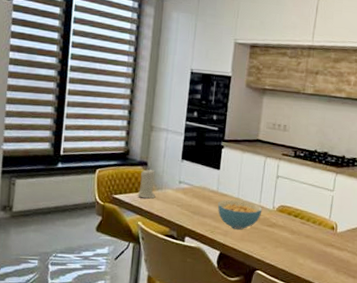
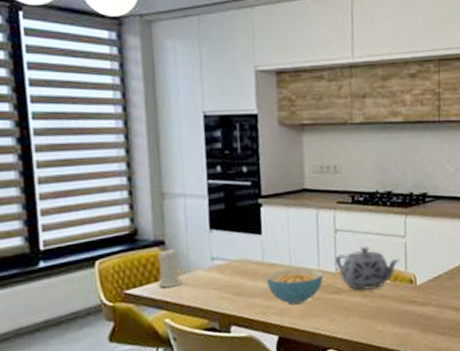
teapot: none [274,192,326,229] -> present [335,246,400,291]

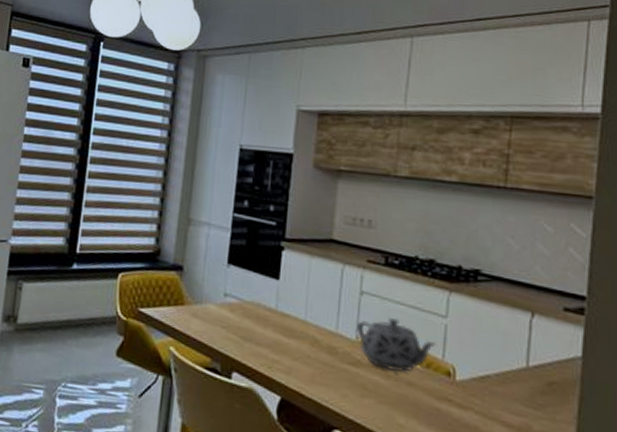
candle: present [158,248,183,288] -> none [169,274,193,316]
cereal bowl: present [267,267,324,305] -> none [277,322,341,367]

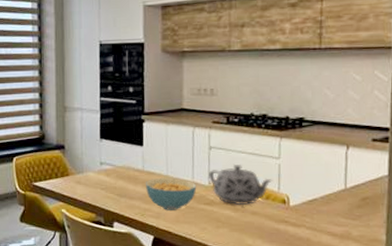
cereal bowl: none [277,322,341,367] -> present [146,177,197,210]

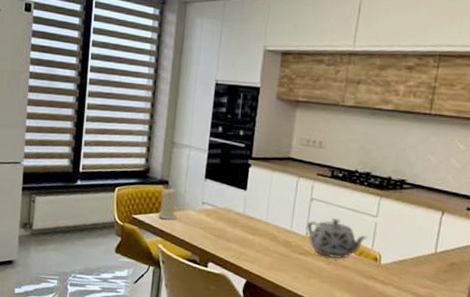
candle: none [58,152,77,184] -> present [158,188,177,220]
cereal bowl: present [146,177,197,210] -> none [244,223,294,257]

